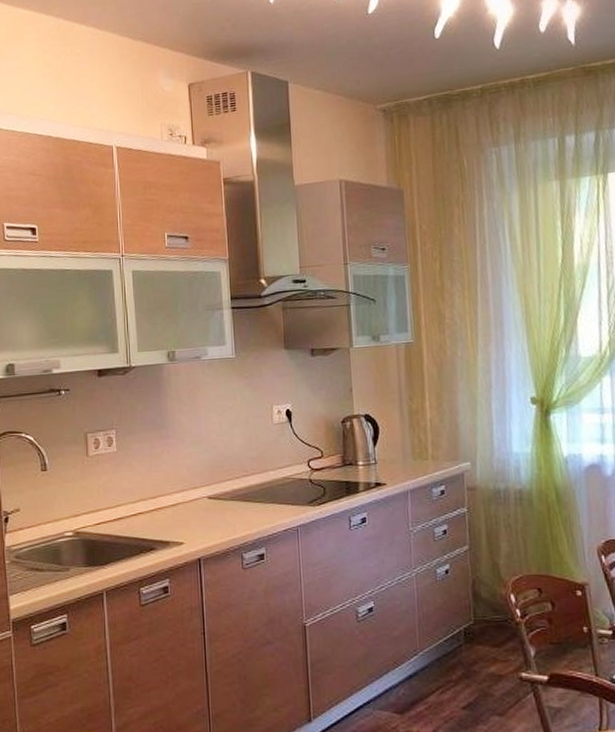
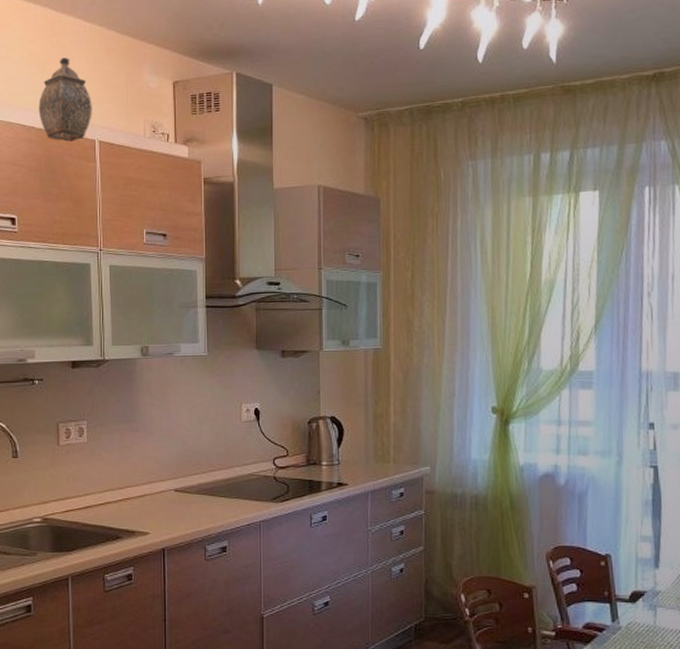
decorative jar: none [54,65,109,149] -> present [38,57,92,142]

